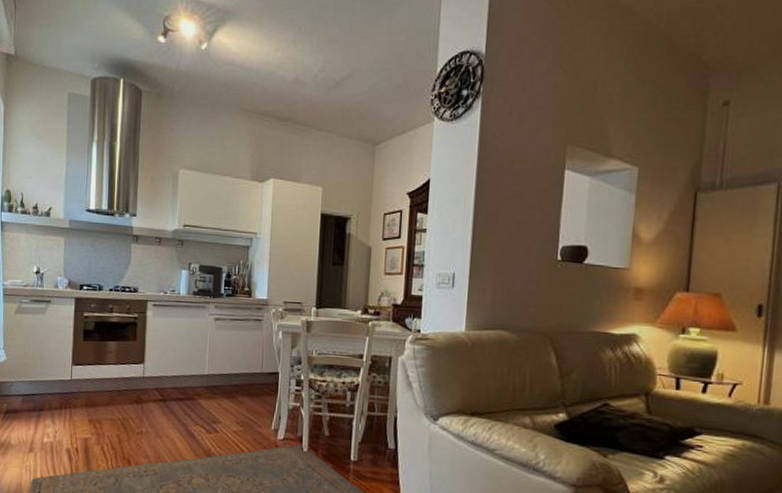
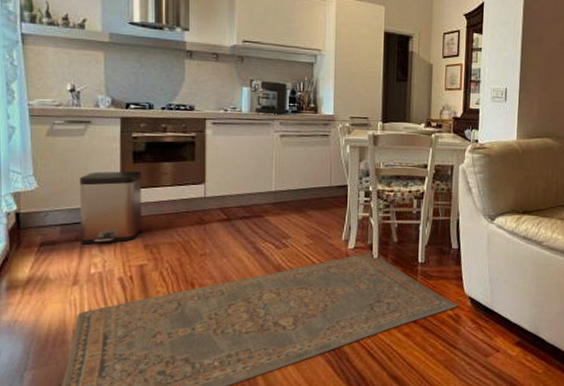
pedal bin: none [37,347,90,416] -> present [79,171,142,245]

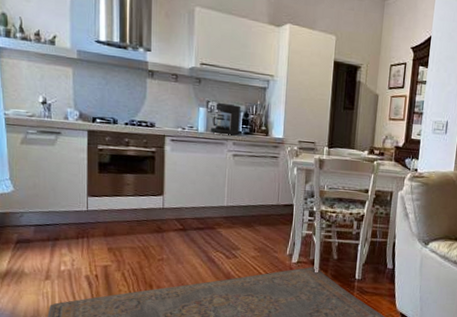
pedal bin: present [79,171,142,245] -> none [51,179,106,245]

